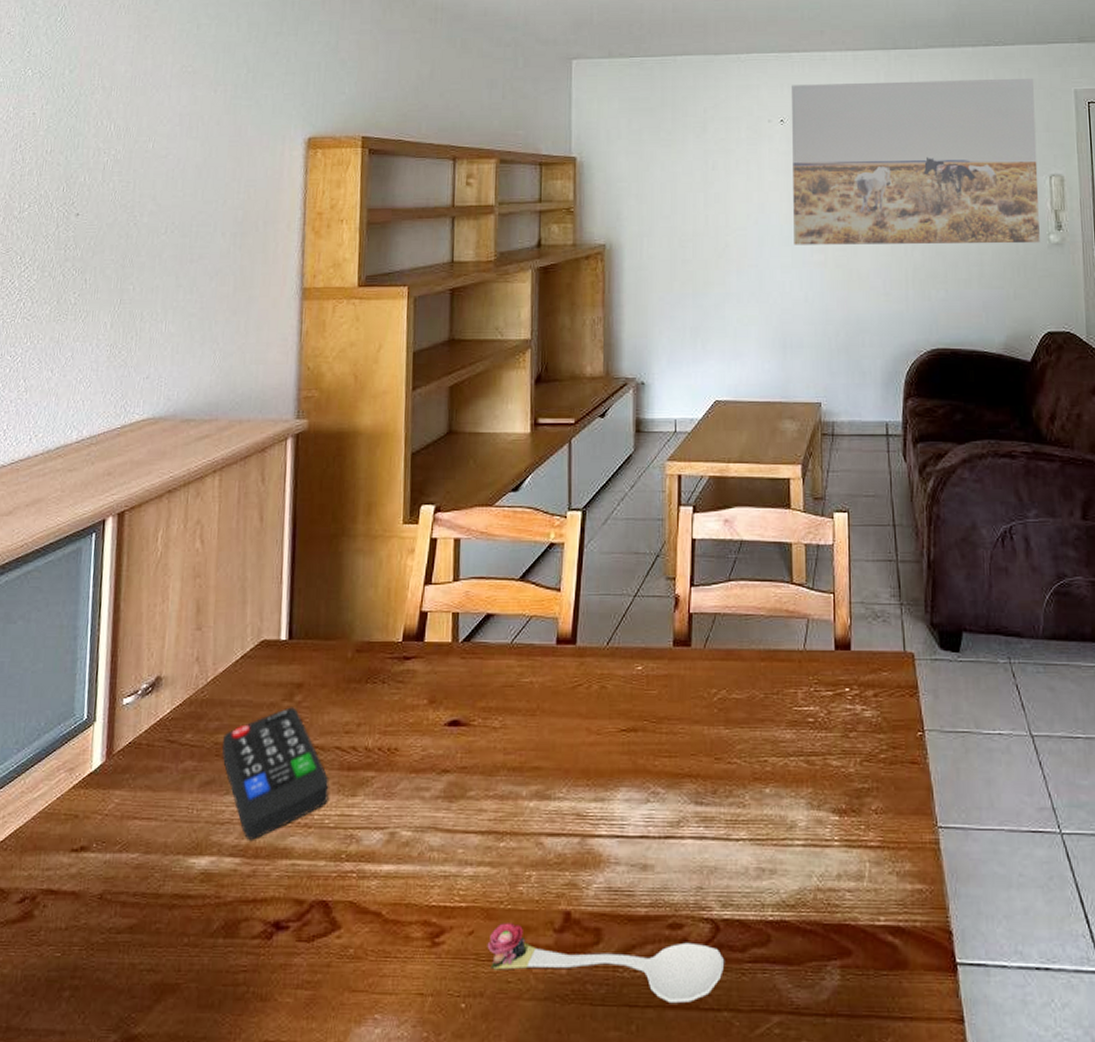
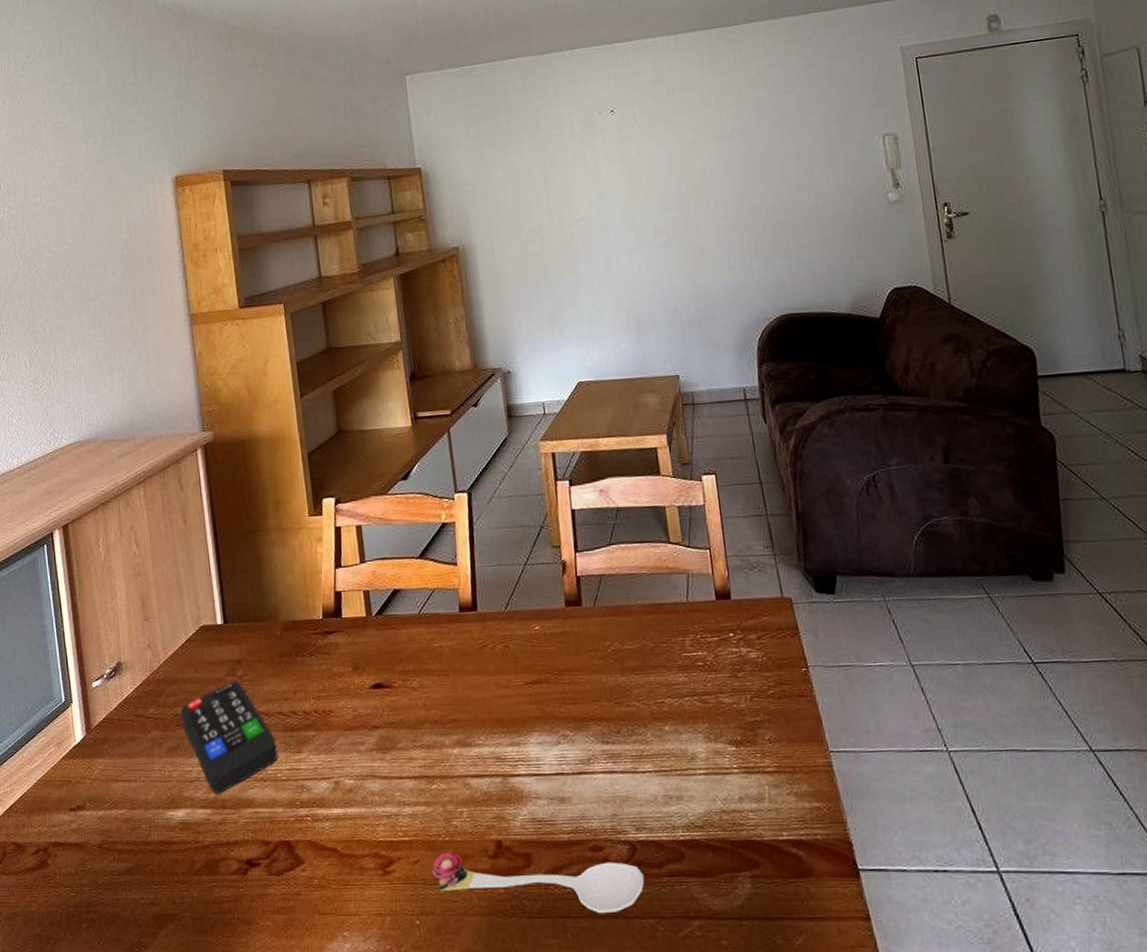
wall art: present [790,79,1040,245] -> none [617,41,879,229]

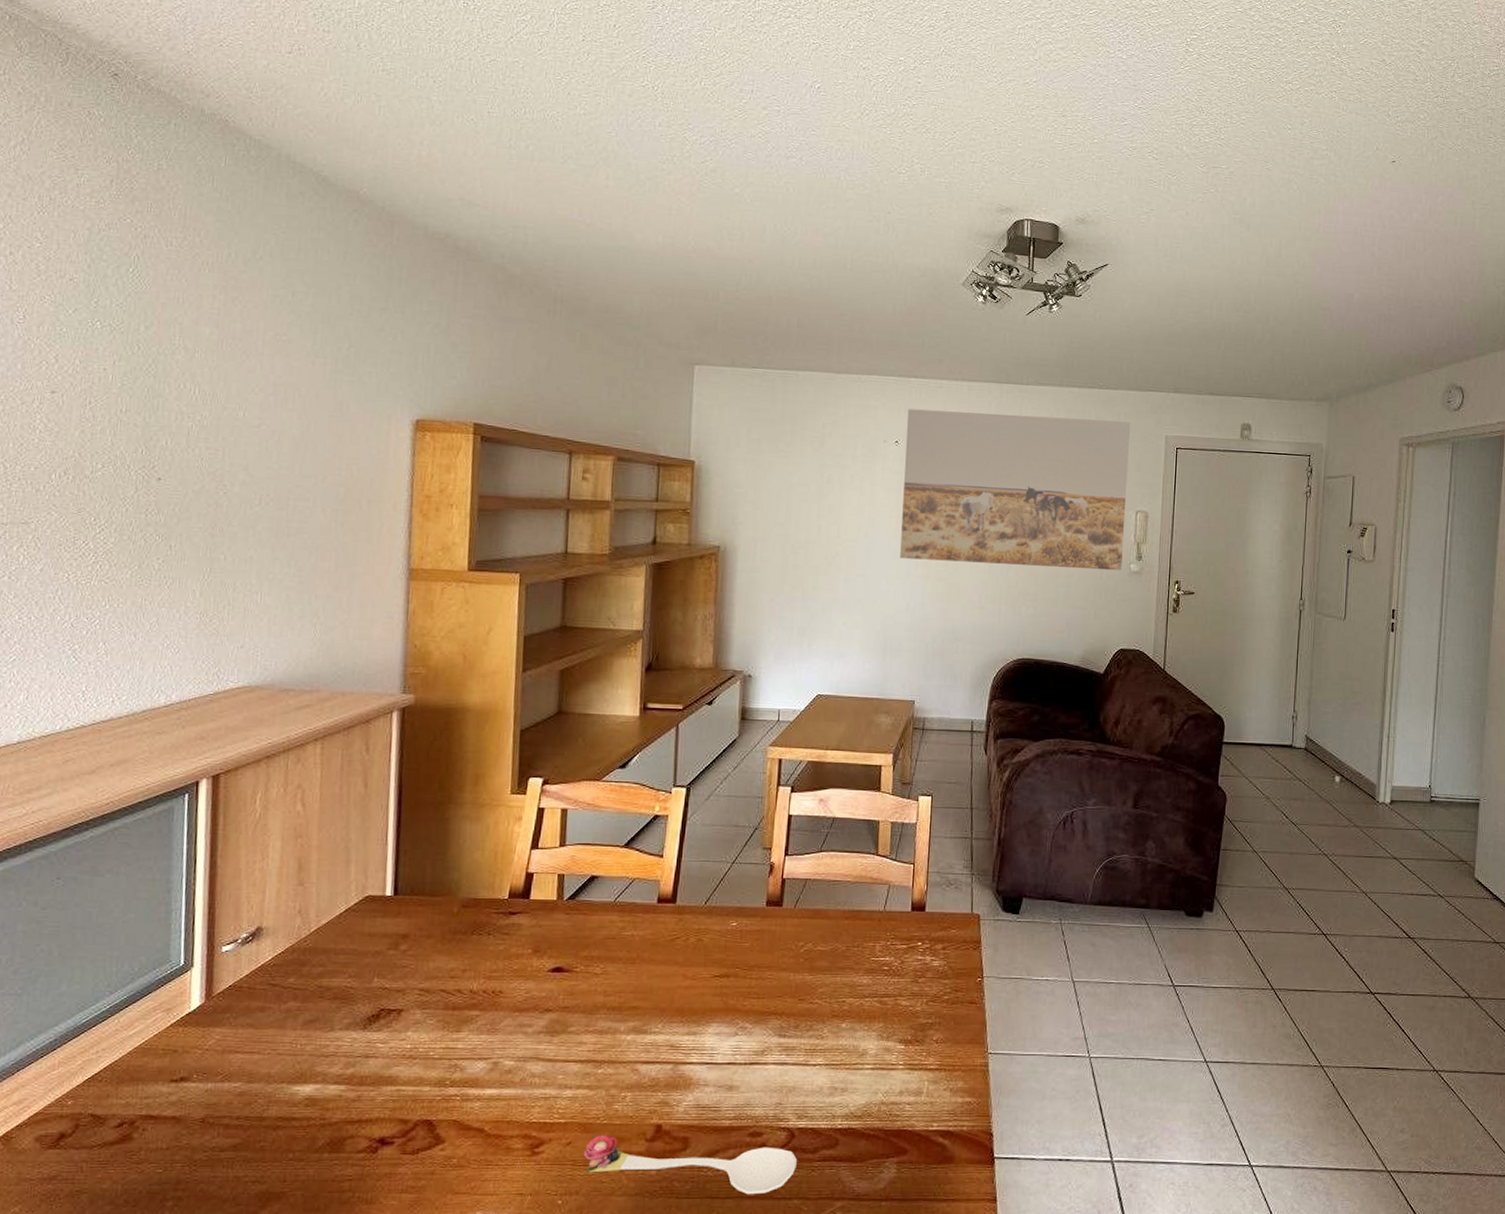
remote control: present [181,681,278,794] -> none [326,955,434,1070]
wall art: none [617,41,879,229] -> present [900,409,1130,571]

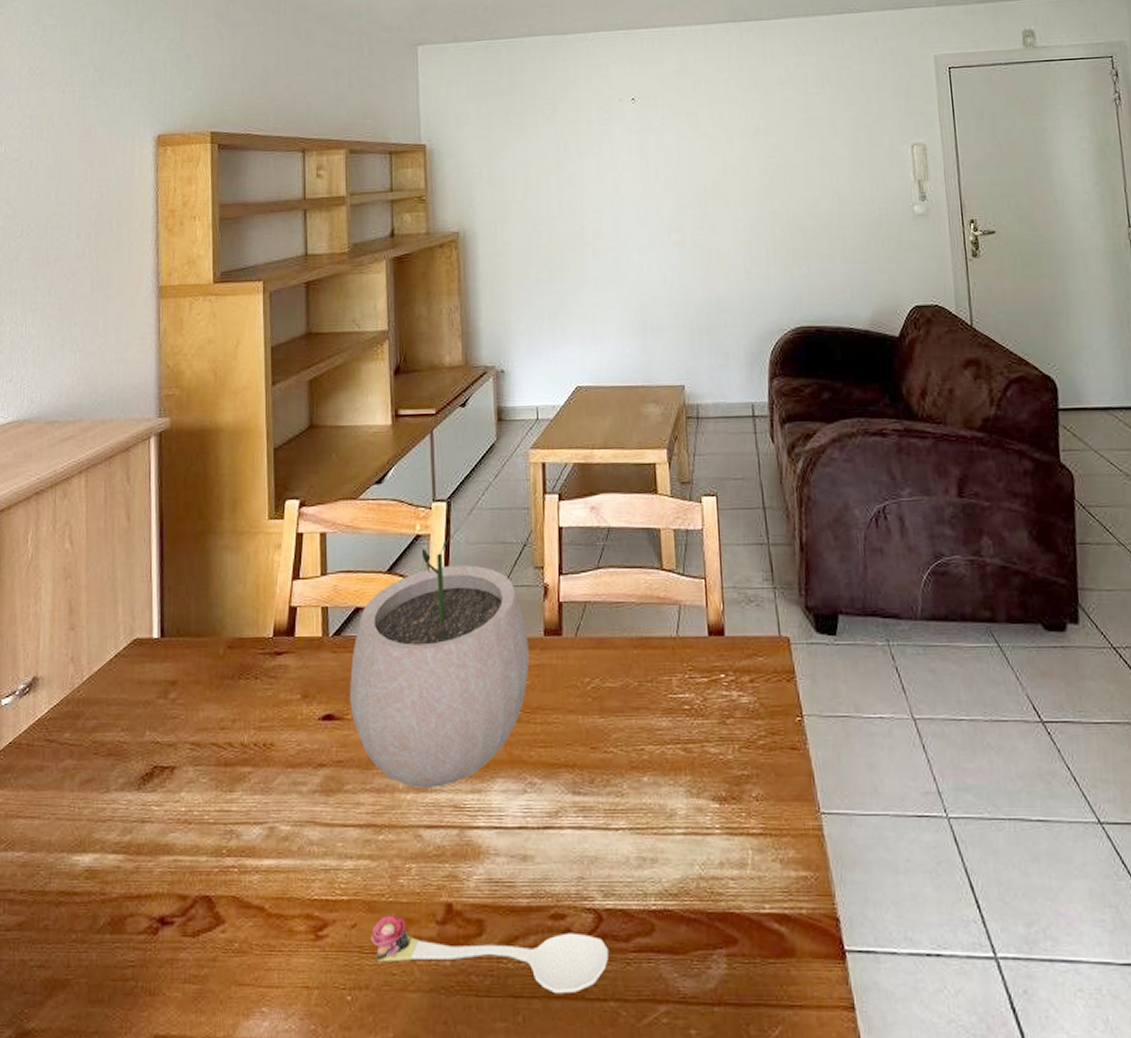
plant pot: none [579,815,752,1030] -> present [350,533,530,788]
wall art: present [900,409,1130,571] -> none [640,46,904,226]

